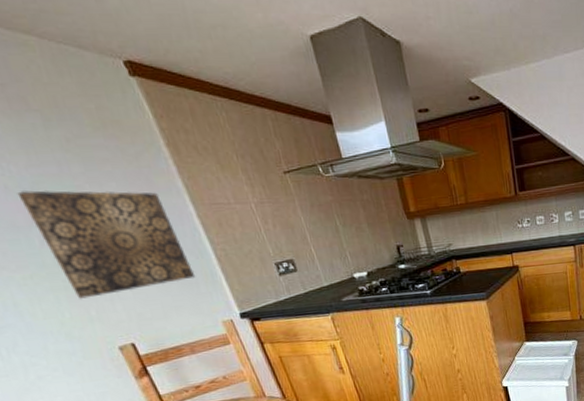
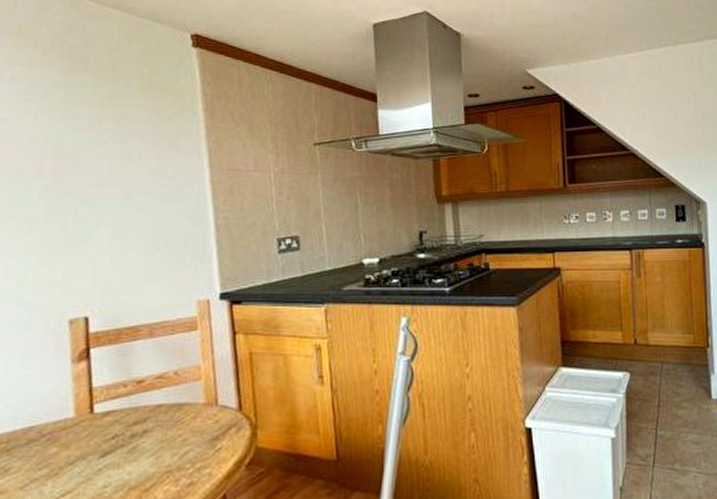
wall art: present [17,190,196,300] -> none [38,142,186,260]

